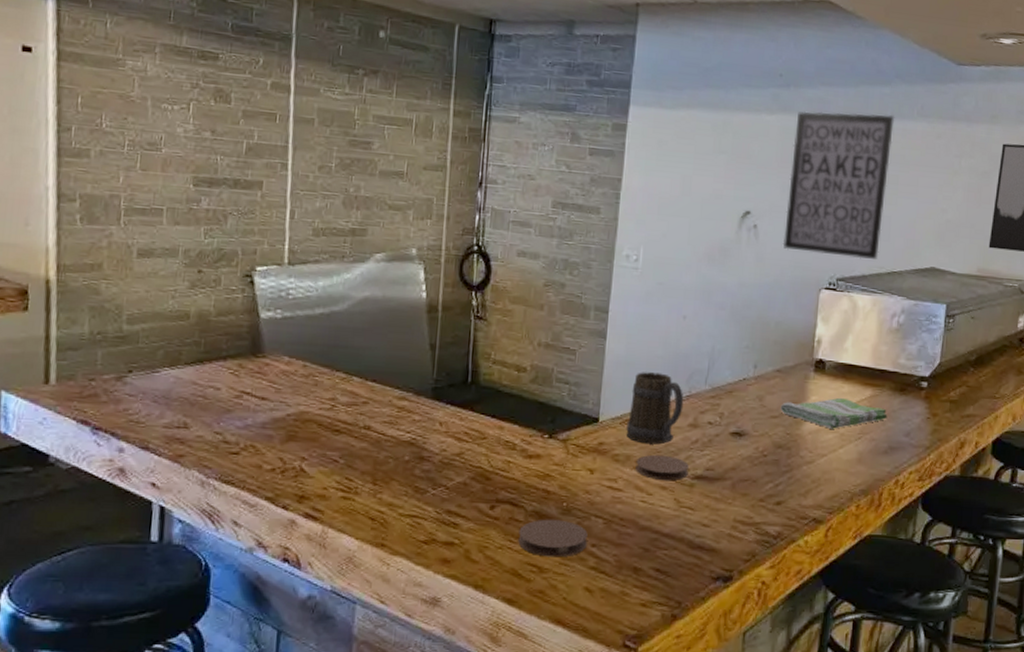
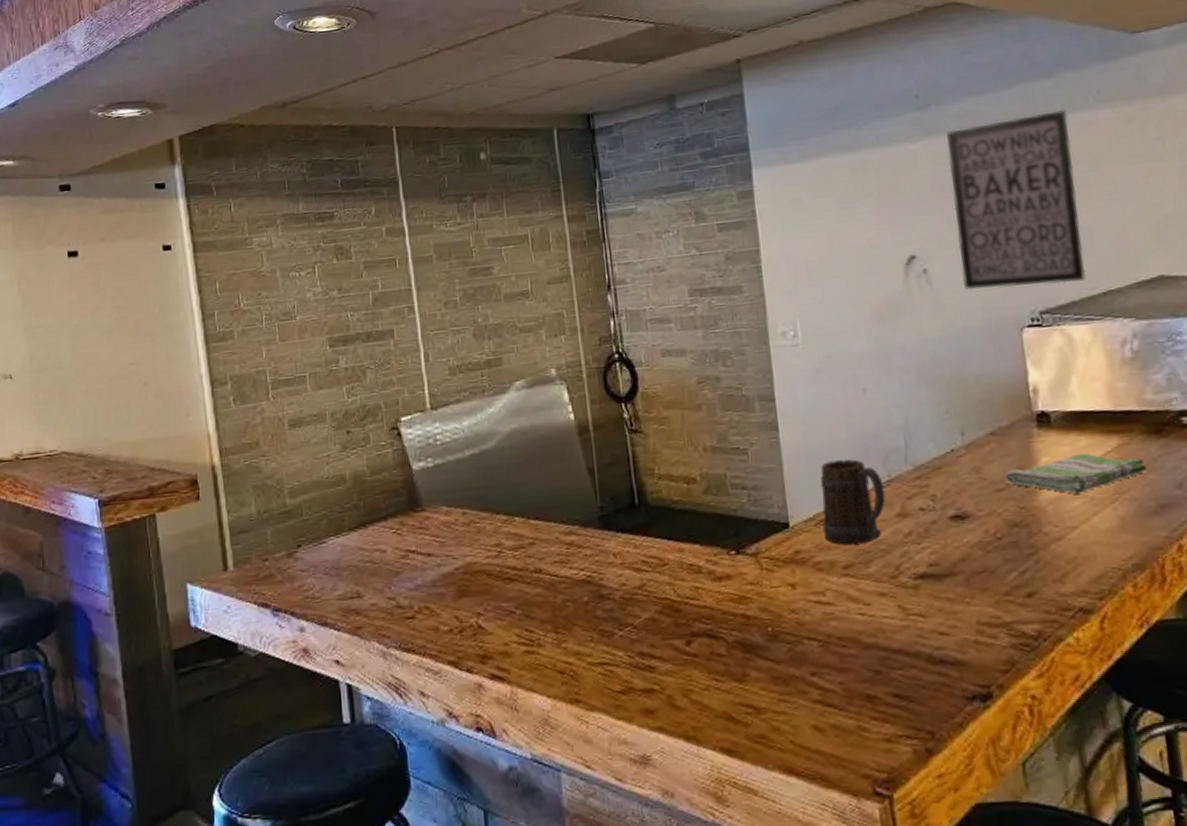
coaster: present [518,519,588,558] -> none [723,647,805,694]
coaster: present [635,454,689,480] -> none [842,554,909,586]

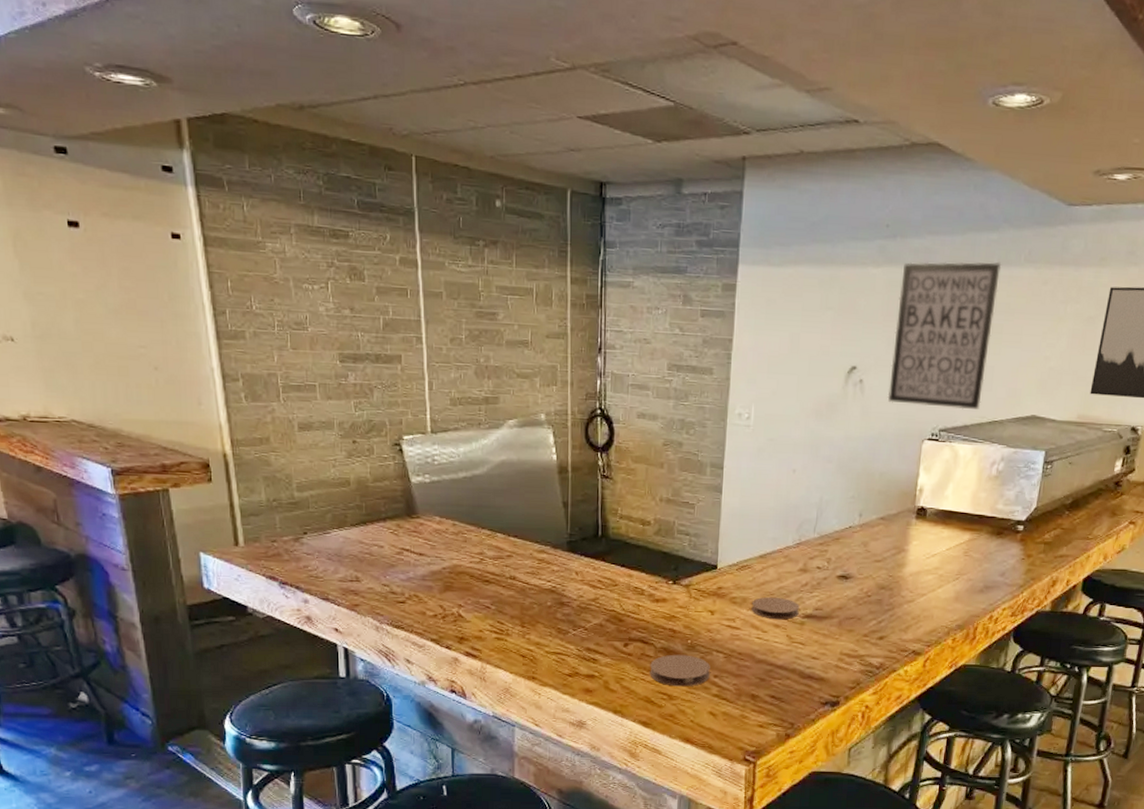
coaster: none [723,647,805,694] -> present [650,654,710,687]
beer mug: present [820,459,886,545] -> none [742,522,795,588]
coaster: none [842,554,909,586] -> present [751,596,799,619]
dish towel: present [1004,453,1147,494] -> none [883,541,984,571]

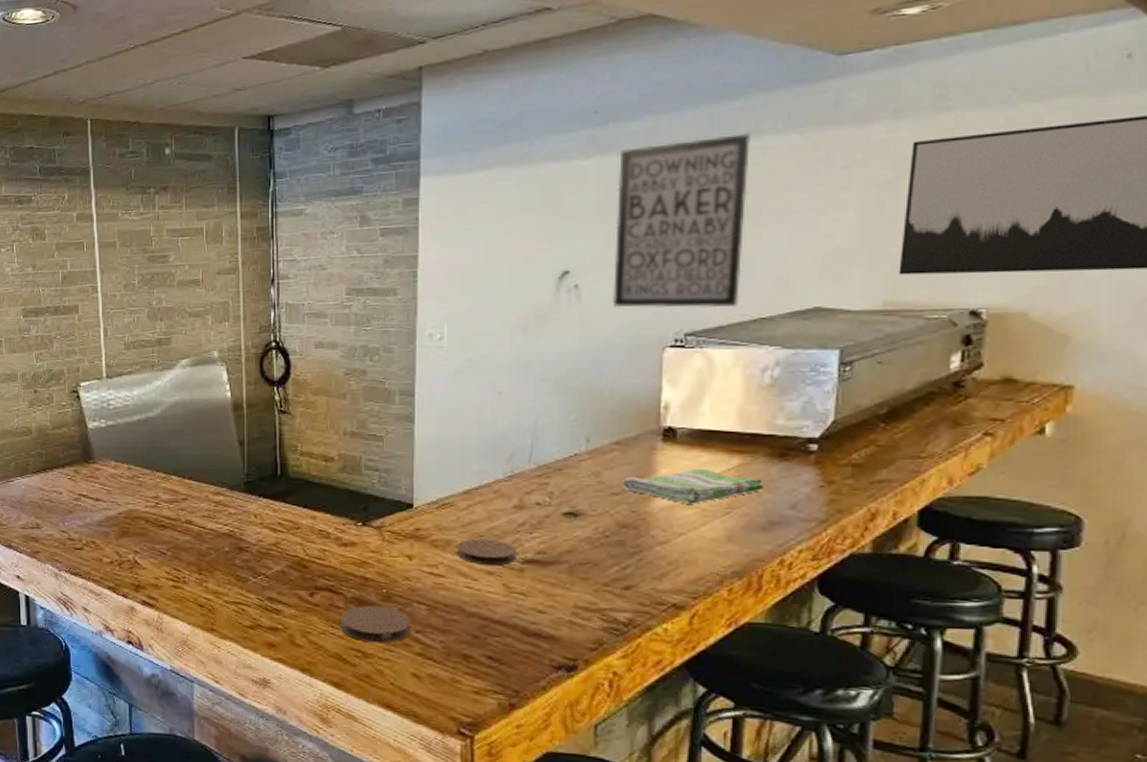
dish towel: none [883,541,984,571] -> present [622,468,764,504]

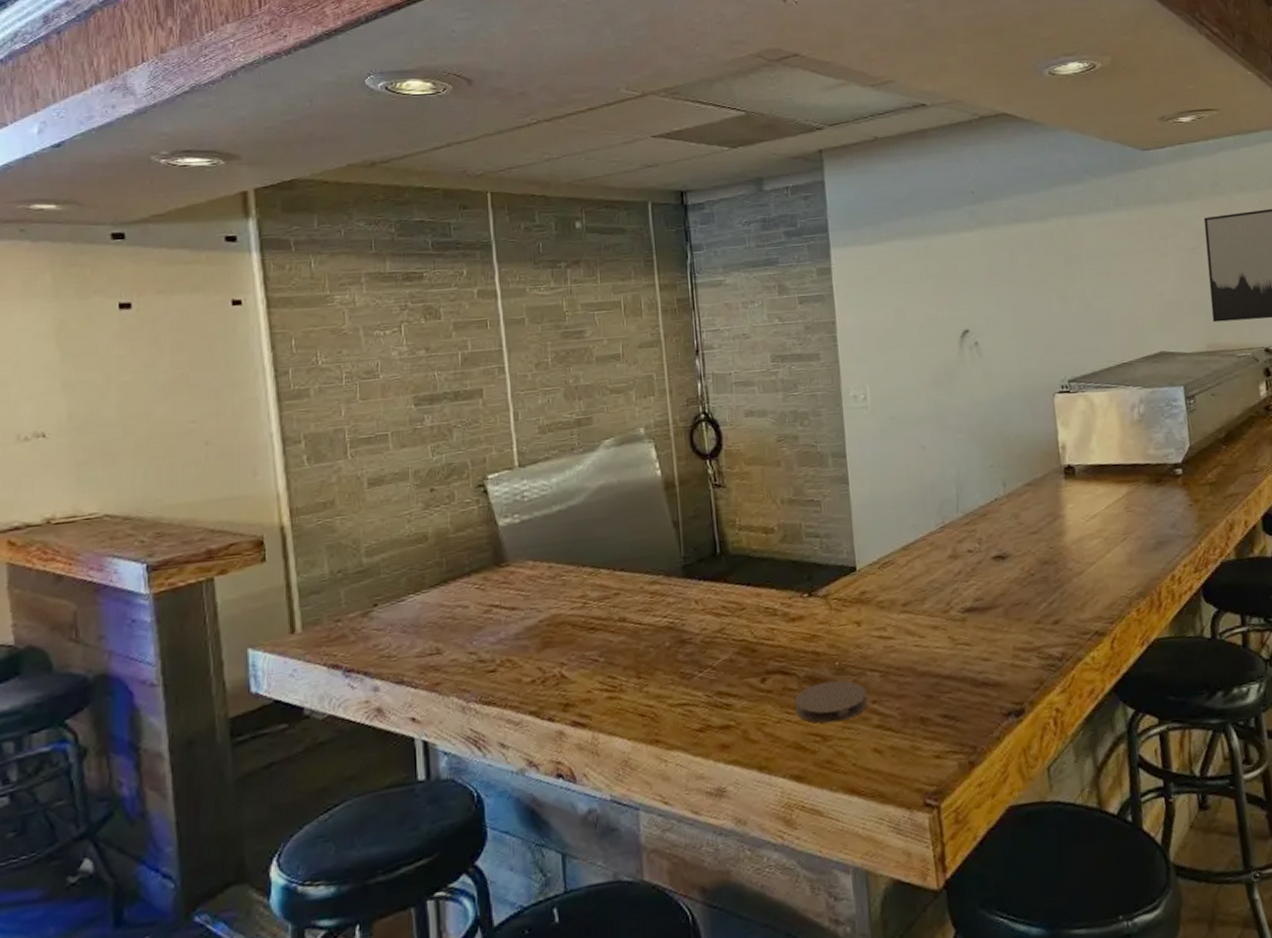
coaster: present [457,538,517,565] -> none [902,592,958,620]
wall art: present [612,133,752,308] -> none [996,211,1105,361]
dish towel: present [622,468,764,504] -> none [1038,500,1149,535]

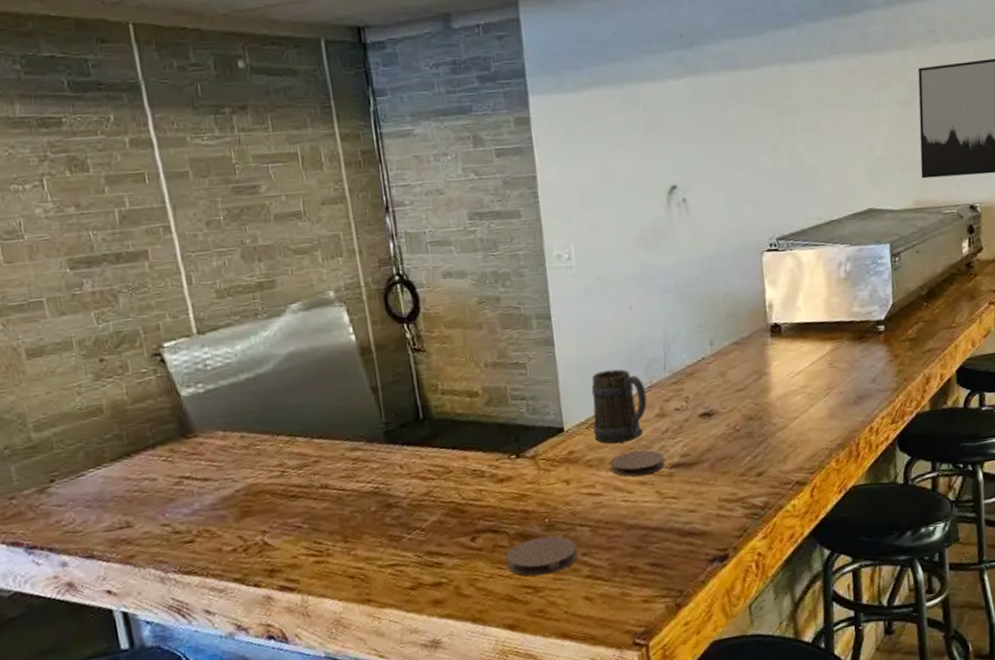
beer mug: none [884,508,940,585] -> present [591,369,647,444]
coaster: none [902,592,958,620] -> present [610,450,665,477]

